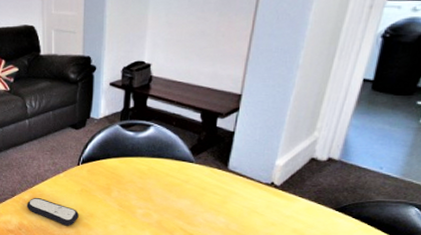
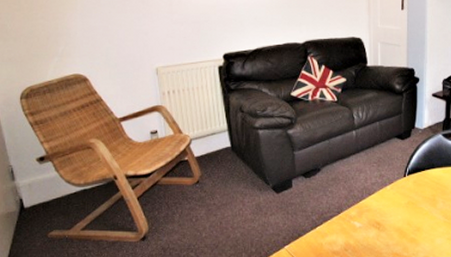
remote control: present [26,197,79,226] -> none [353,213,406,243]

